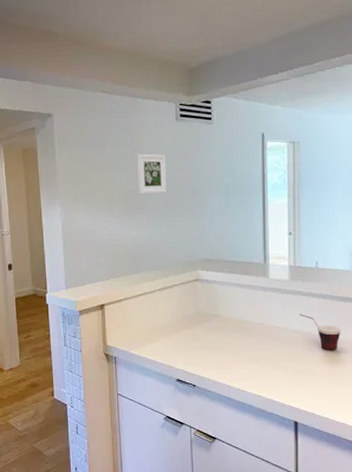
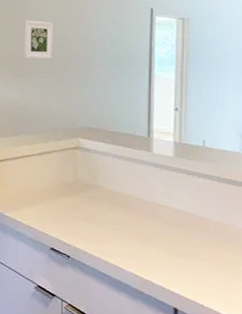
cup: present [299,314,341,350] -> none [184,193,228,236]

